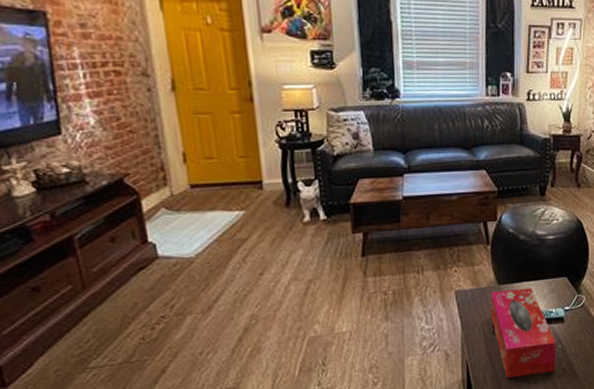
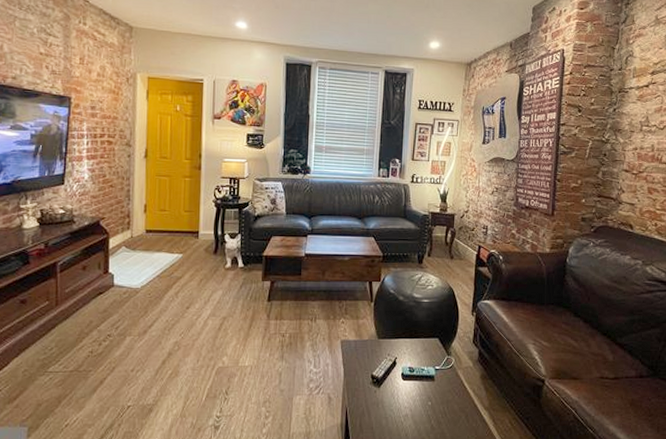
tissue box: present [490,287,556,378] -> none [369,344,426,428]

